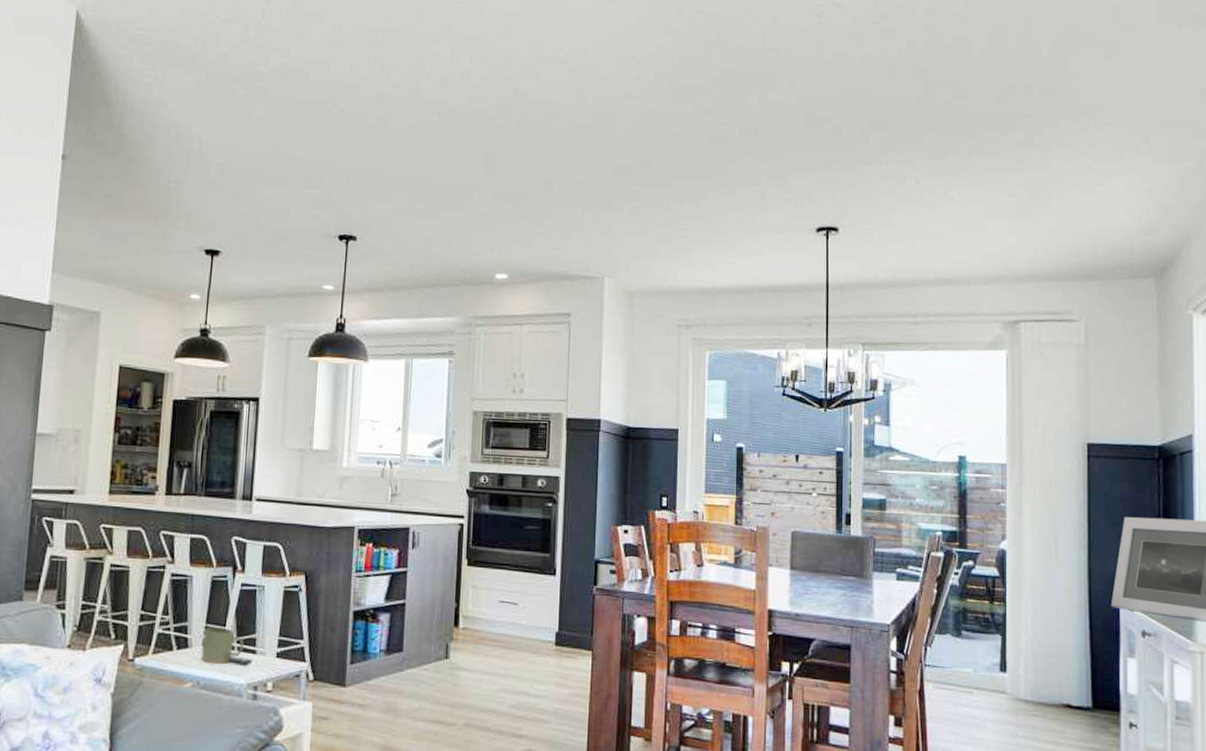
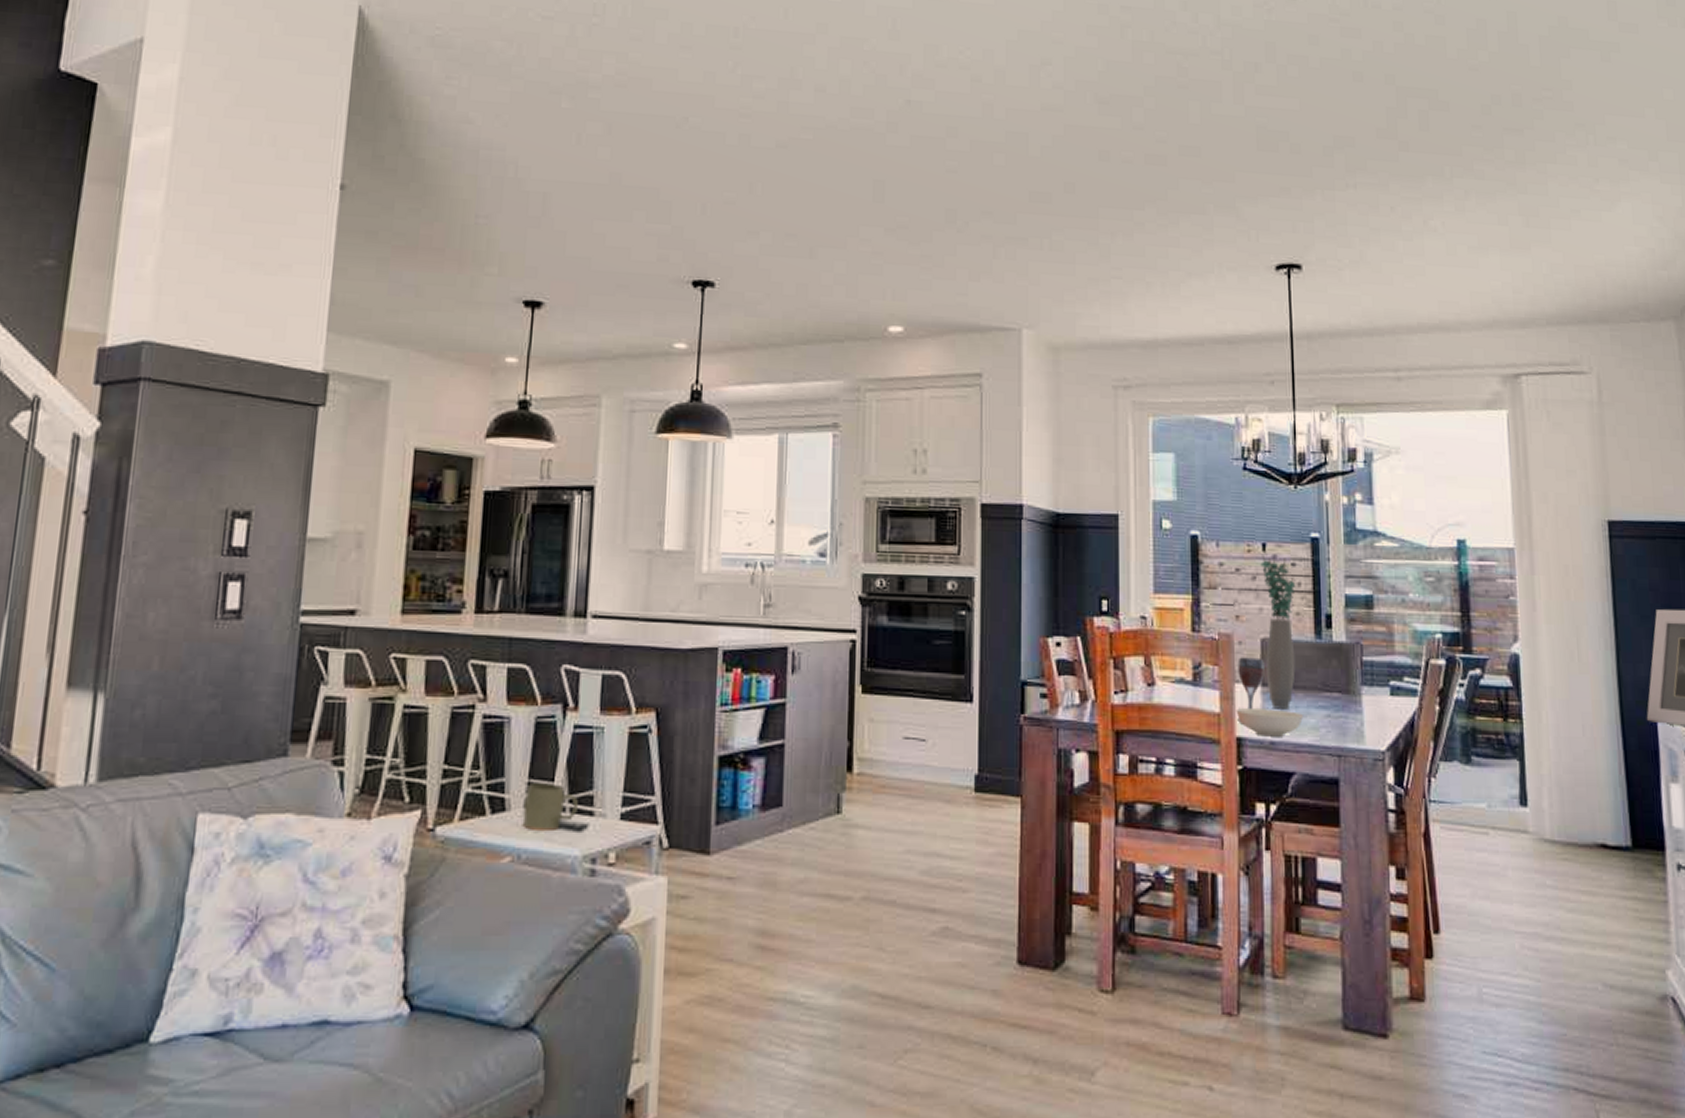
bowl: none [768,587,824,610] -> present [1236,708,1304,737]
cup: none [769,546,793,598] -> present [1237,657,1265,723]
vase: none [793,465,822,589] -> present [1260,555,1296,709]

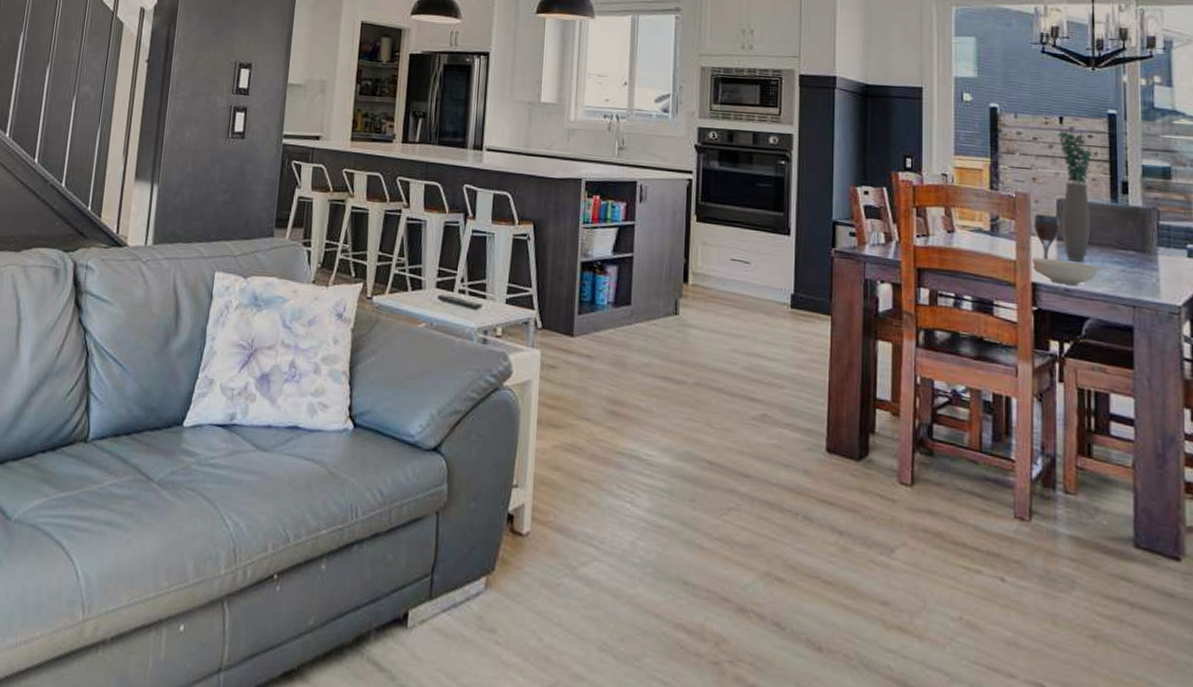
mug: present [522,783,578,832] -> none [434,271,475,308]

